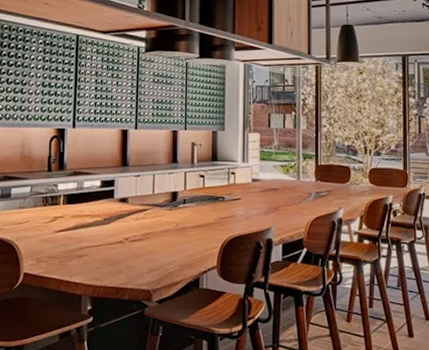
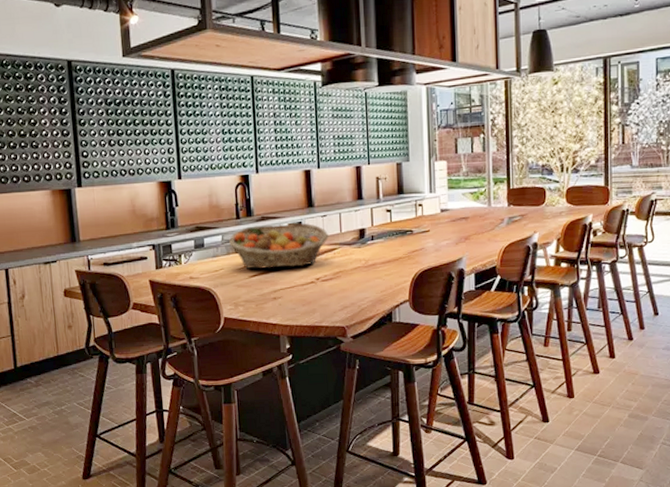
fruit basket: none [38,180,141,225] -> present [229,223,329,269]

